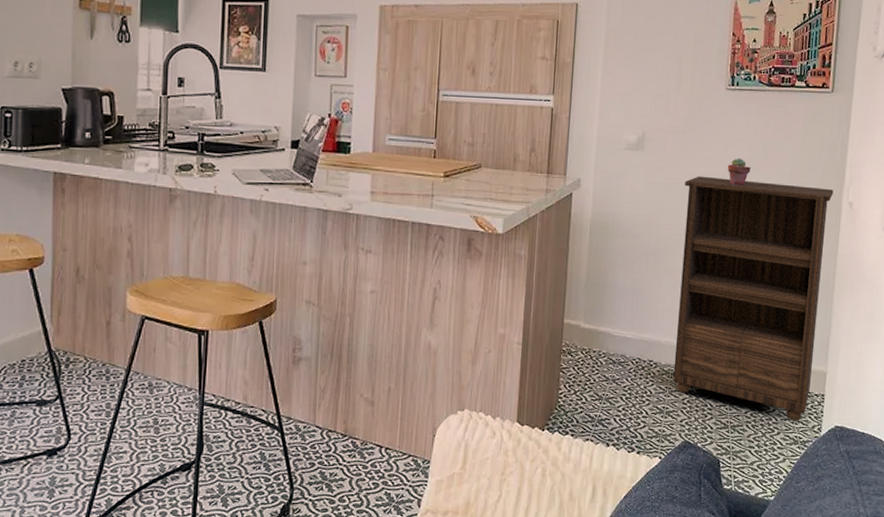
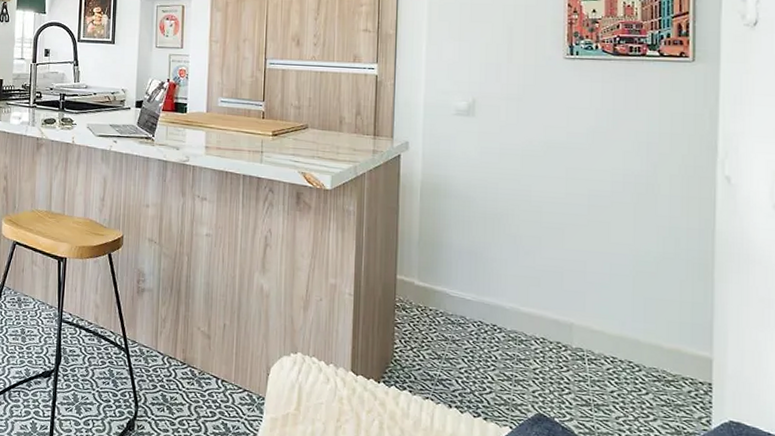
bookshelf: present [673,176,834,421] -> none [521,142,704,409]
potted succulent: present [727,158,751,186] -> none [571,126,599,155]

